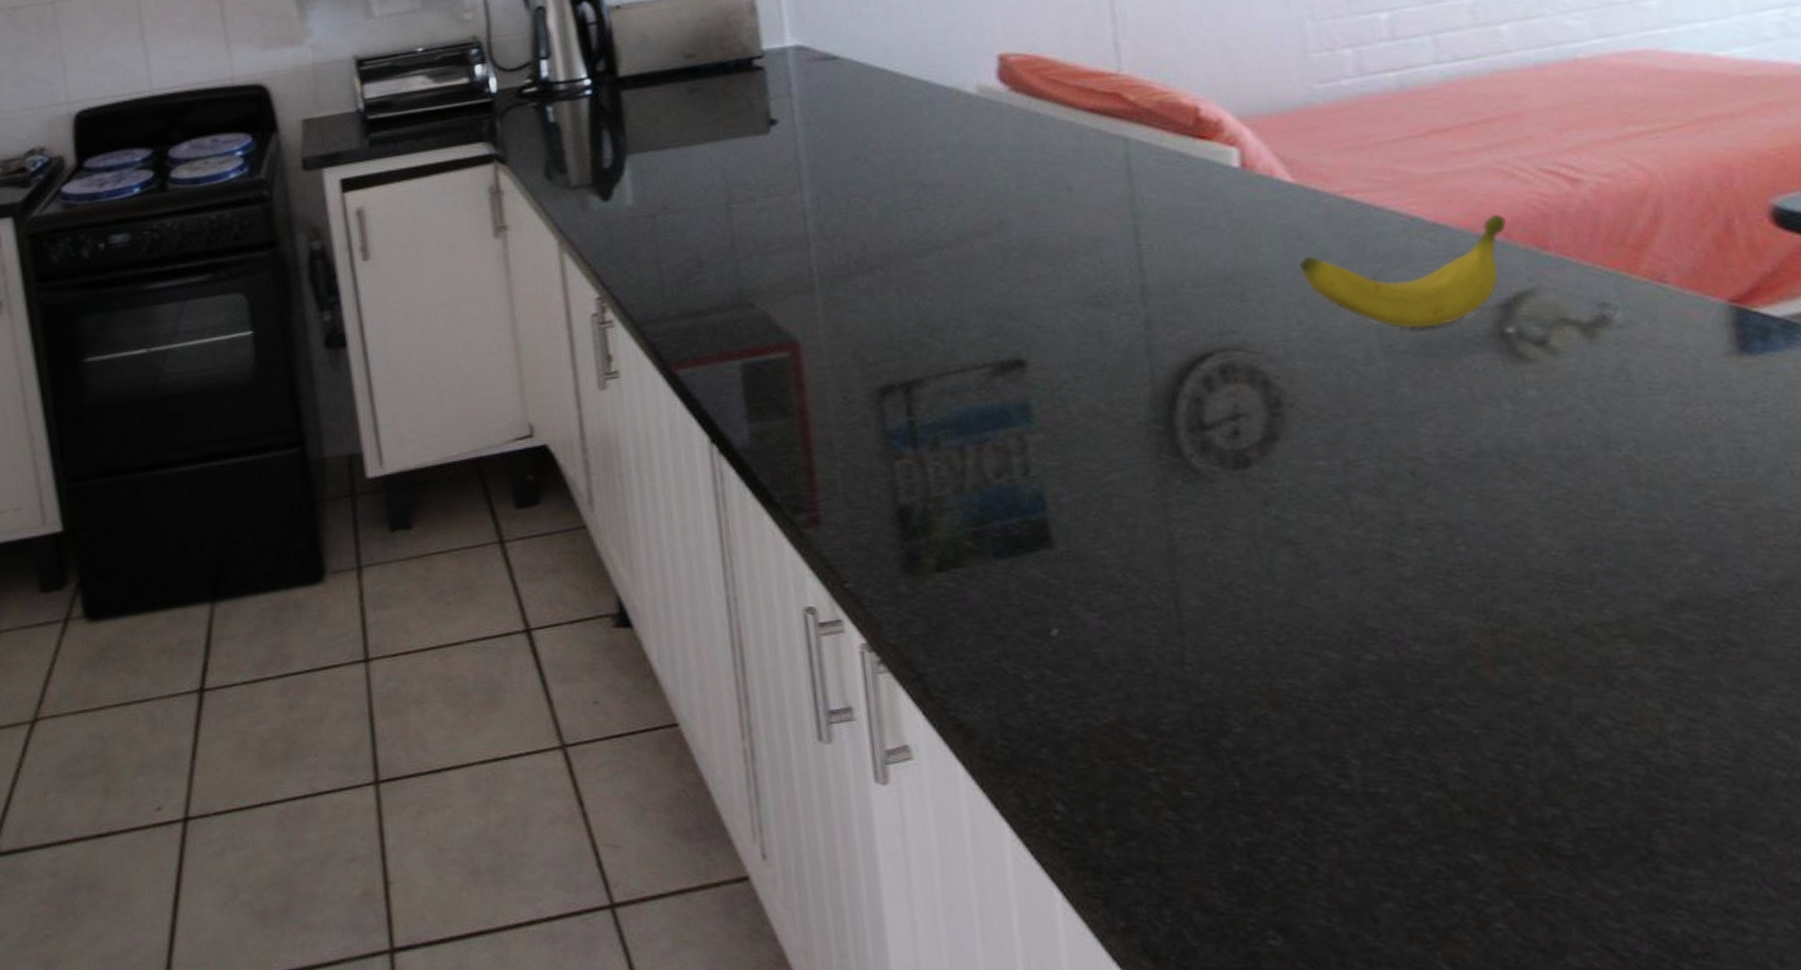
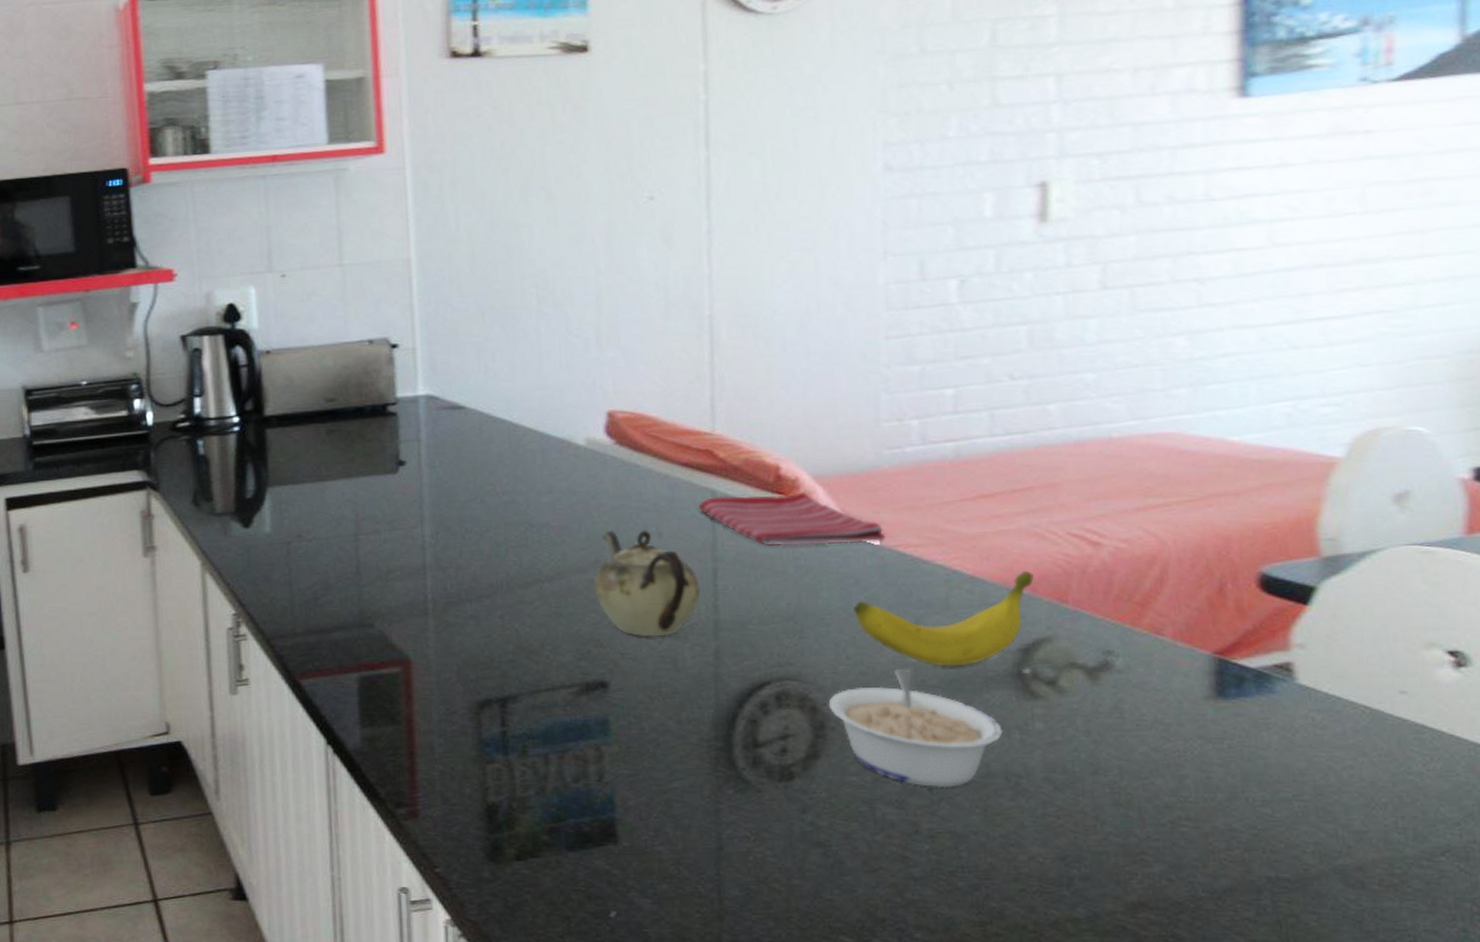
teapot: none [998,185,1123,307] -> present [592,530,701,637]
dish towel: none [1110,135,1328,198] -> present [698,492,885,547]
legume: none [1282,331,1491,471] -> present [828,668,1003,788]

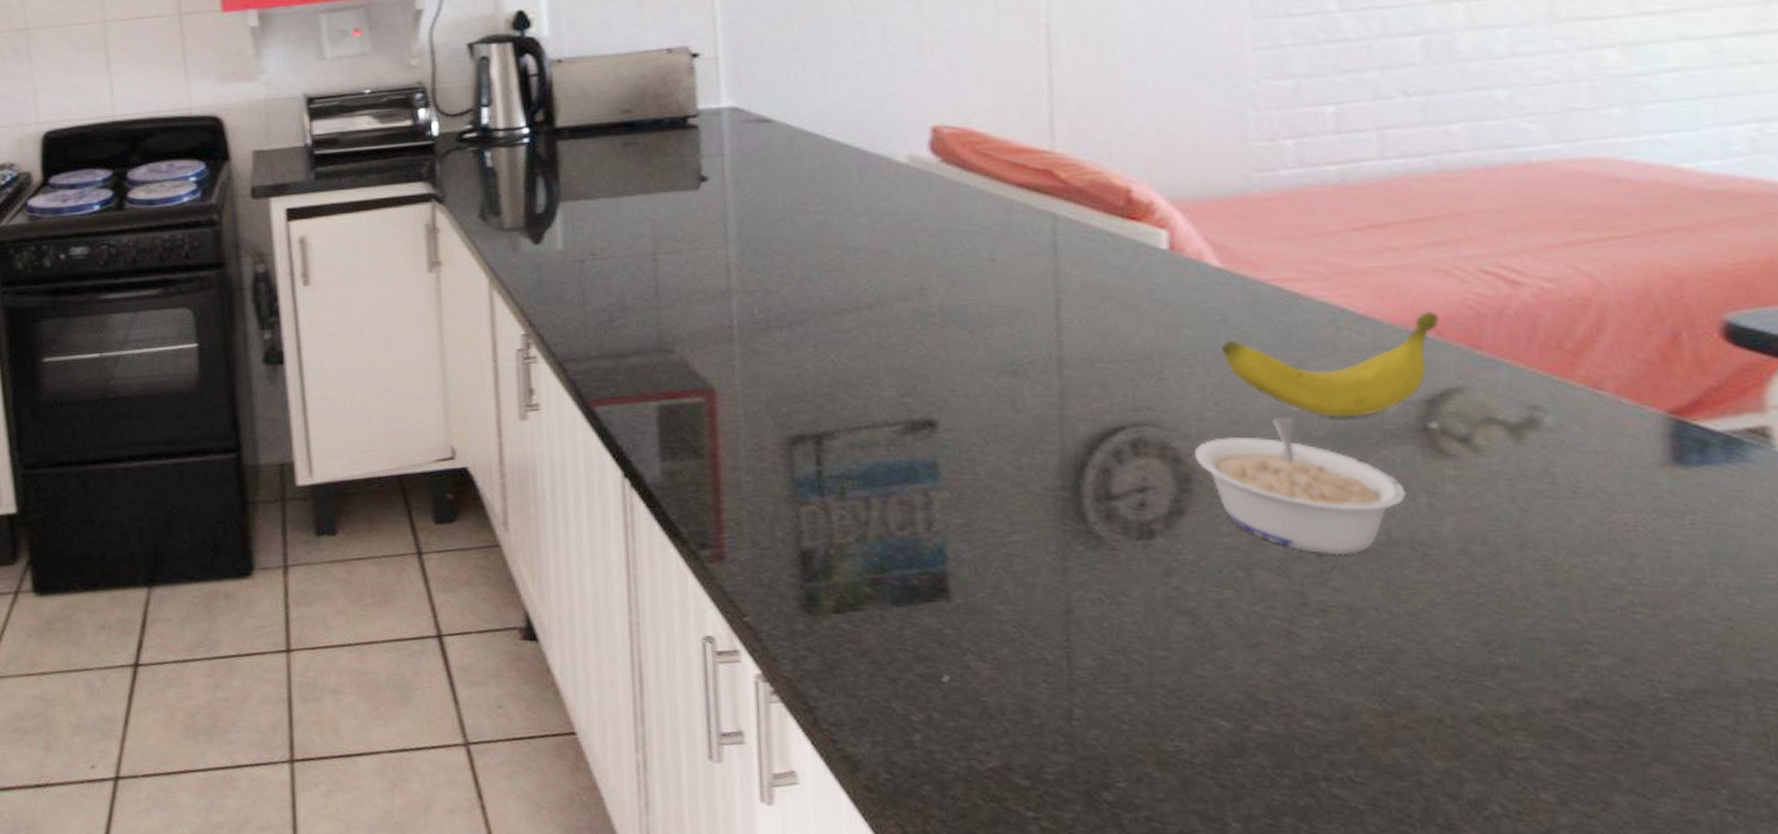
teapot: present [592,530,701,637] -> none [917,255,1042,373]
dish towel: present [698,492,885,547] -> none [1037,218,1258,277]

